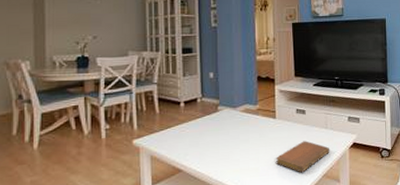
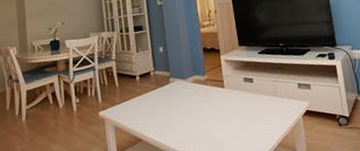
notebook: present [275,141,330,173] -> none [228,109,283,142]

